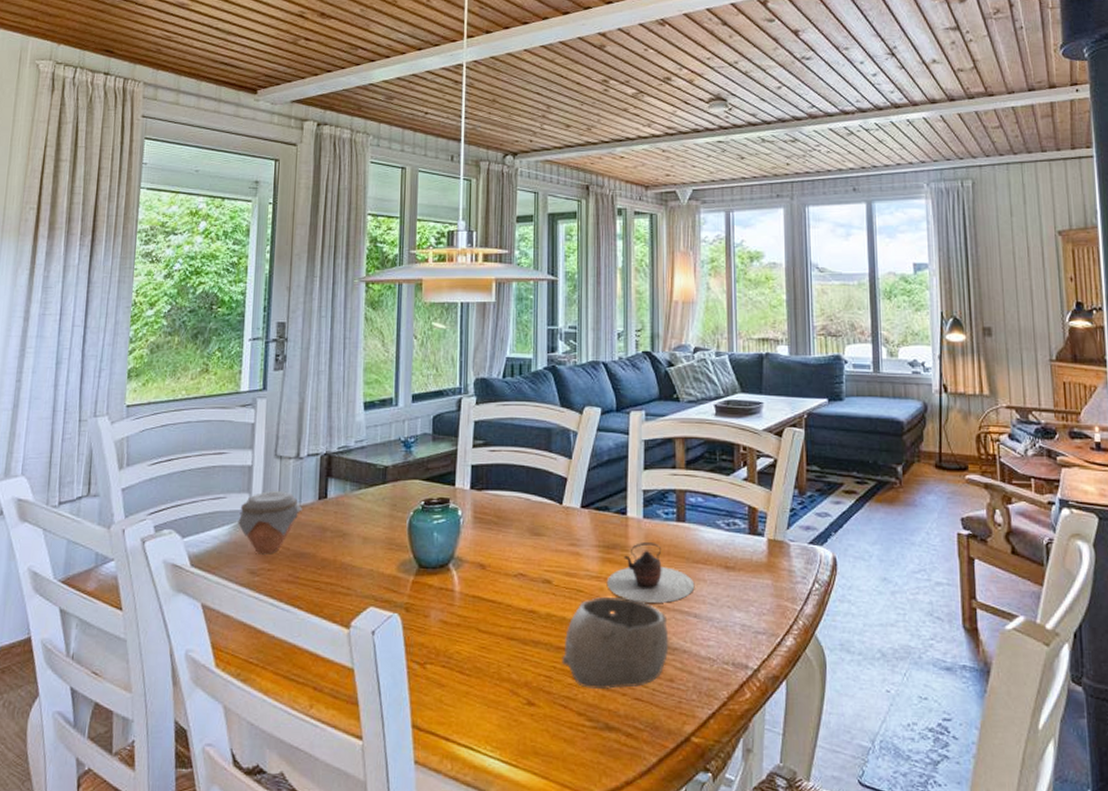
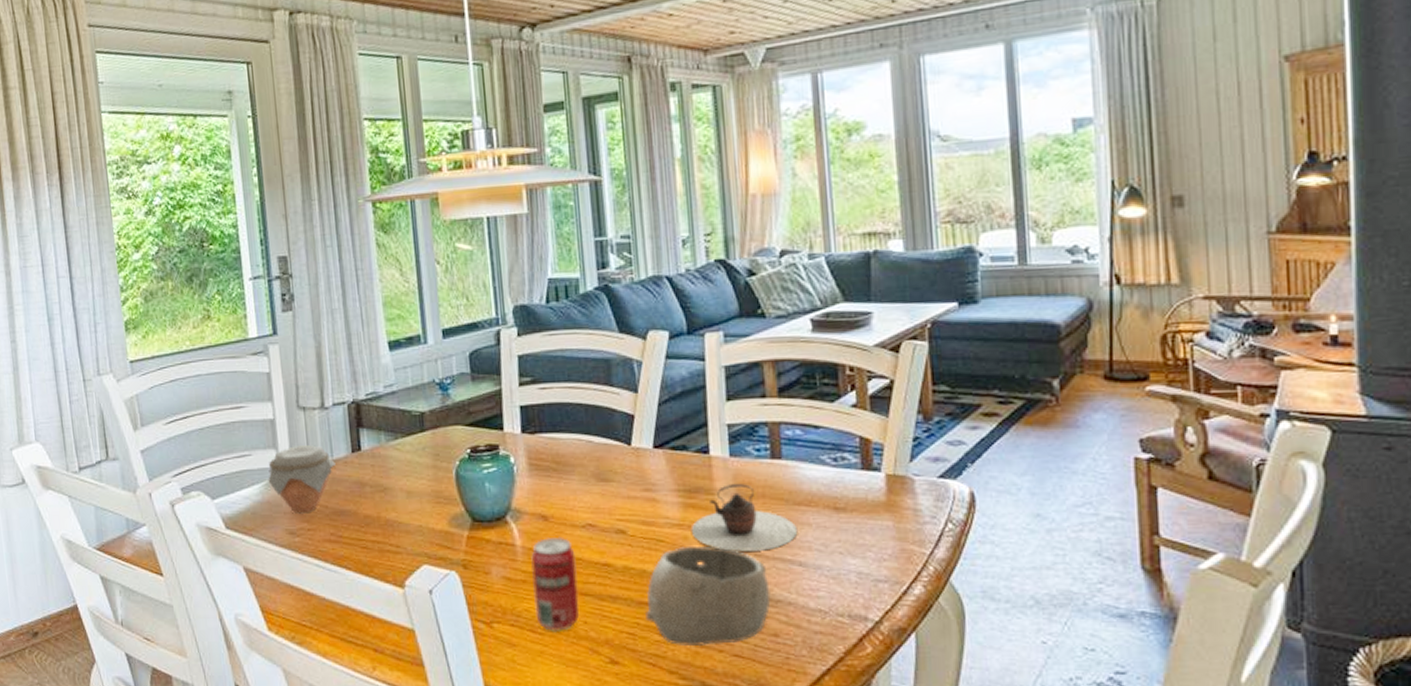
beverage can: none [465,584,506,674] -> present [531,536,580,633]

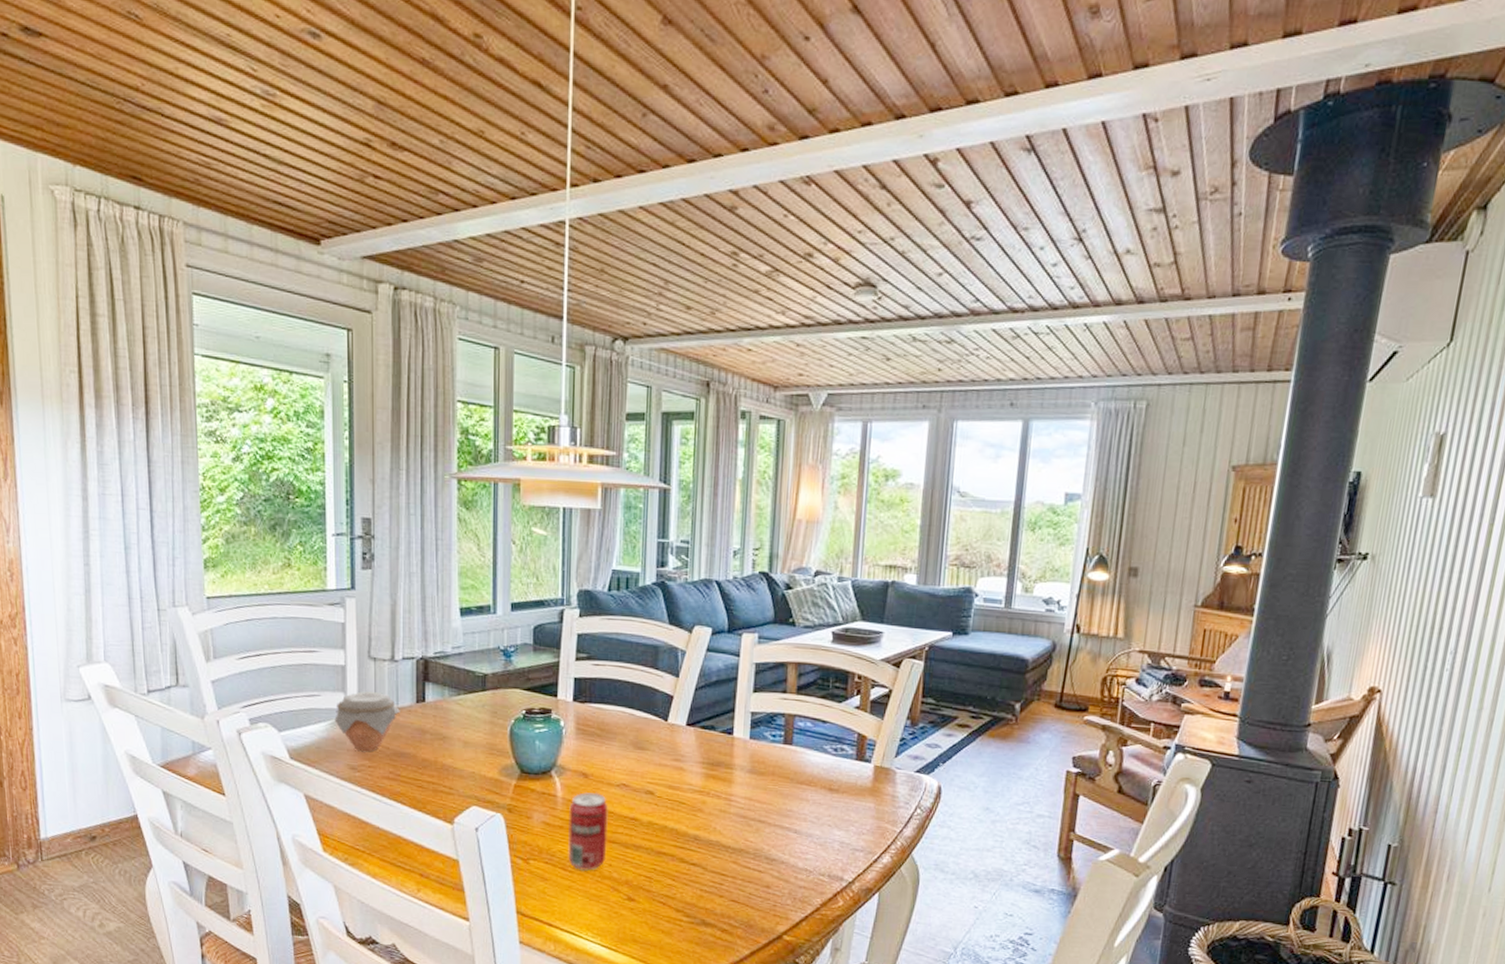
bowl: present [645,545,771,647] -> none [662,809,768,892]
teapot: present [690,484,798,551] -> none [709,762,798,819]

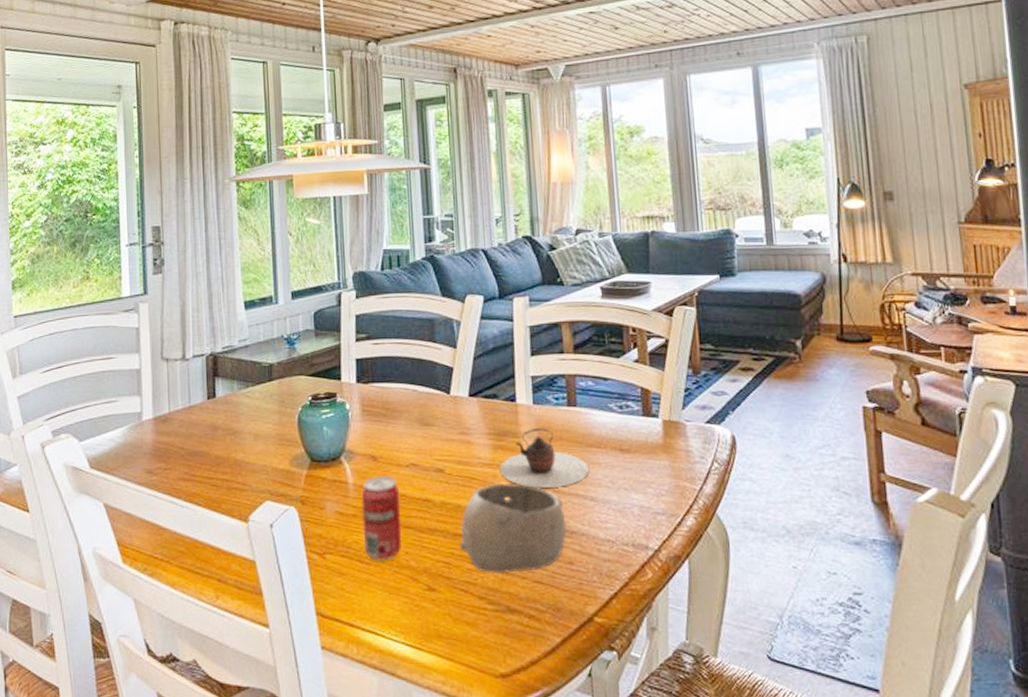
jar: present [334,691,400,752] -> none [131,392,192,455]
bowl: none [662,809,768,892] -> present [459,483,567,574]
teapot: none [709,762,798,819] -> present [499,428,590,488]

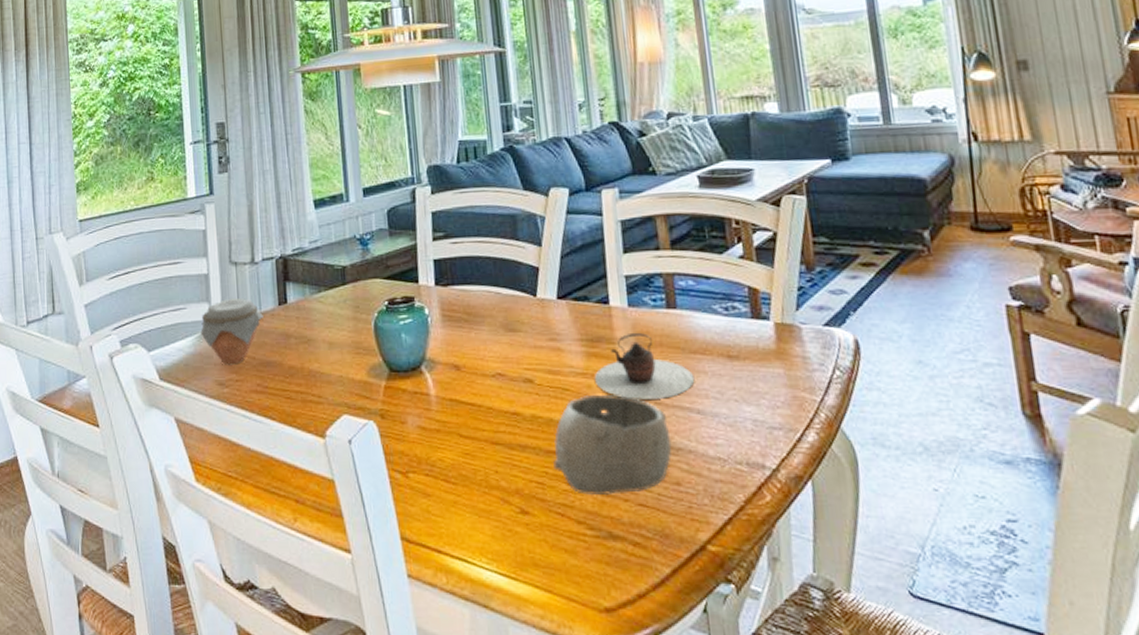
jar: none [131,392,192,455] -> present [200,298,263,365]
beverage can: present [361,475,403,562] -> none [444,386,491,482]

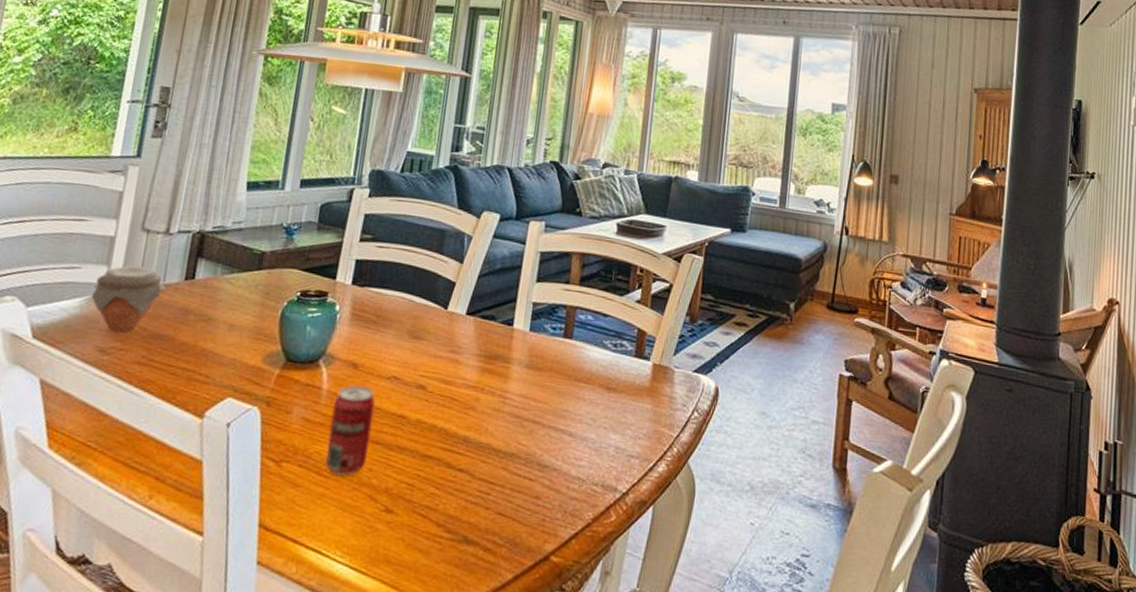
beverage can: none [444,386,491,482] -> present [325,385,376,477]
bowl: present [553,394,672,496] -> none [426,407,542,503]
teapot: present [594,333,695,399] -> none [483,355,574,419]

